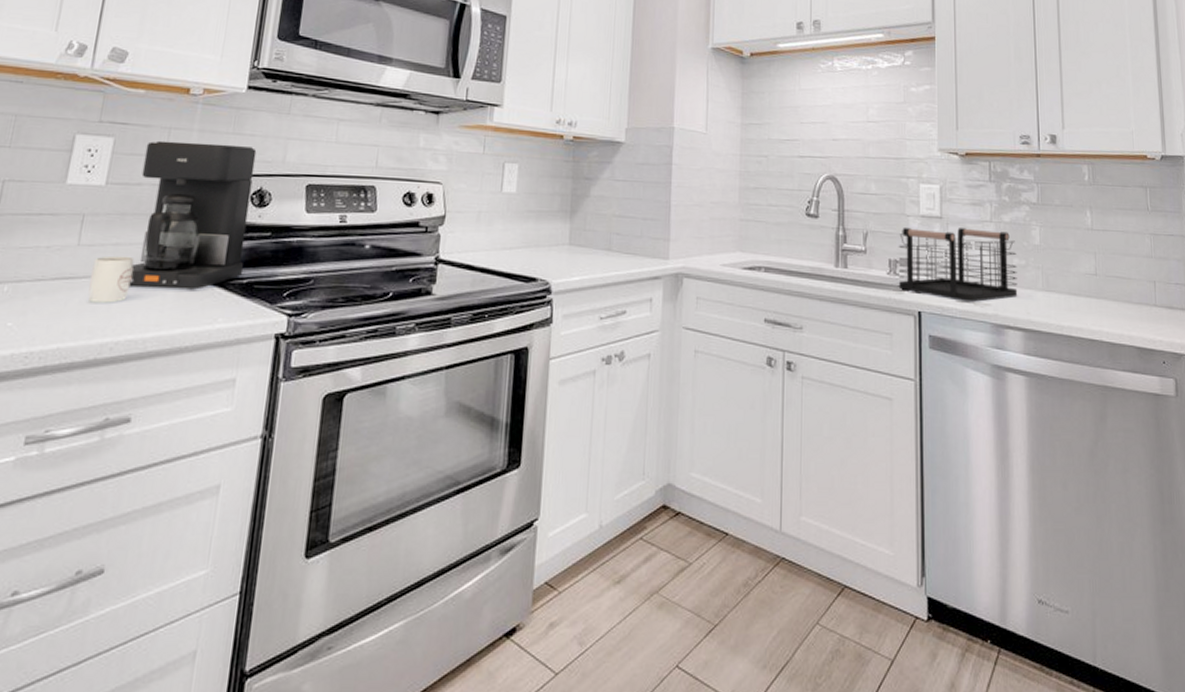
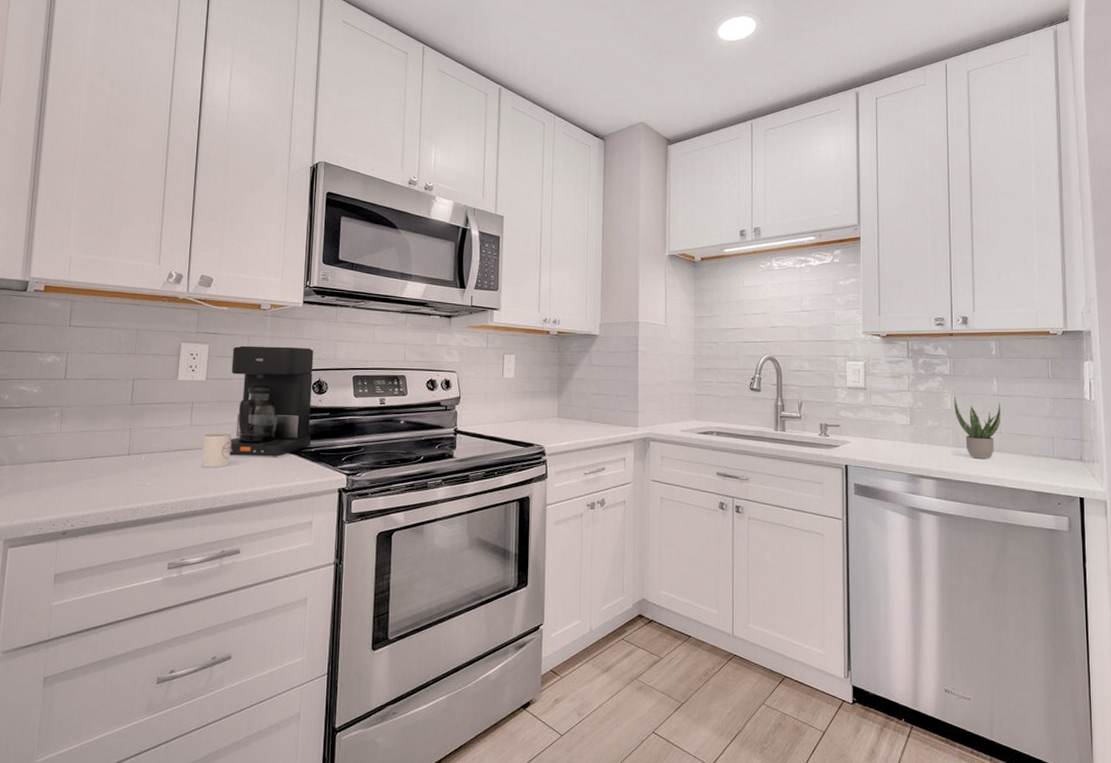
dish rack: present [898,228,1018,303] -> none [828,397,931,458]
potted plant: none [1043,229,1096,306] -> present [954,396,1001,459]

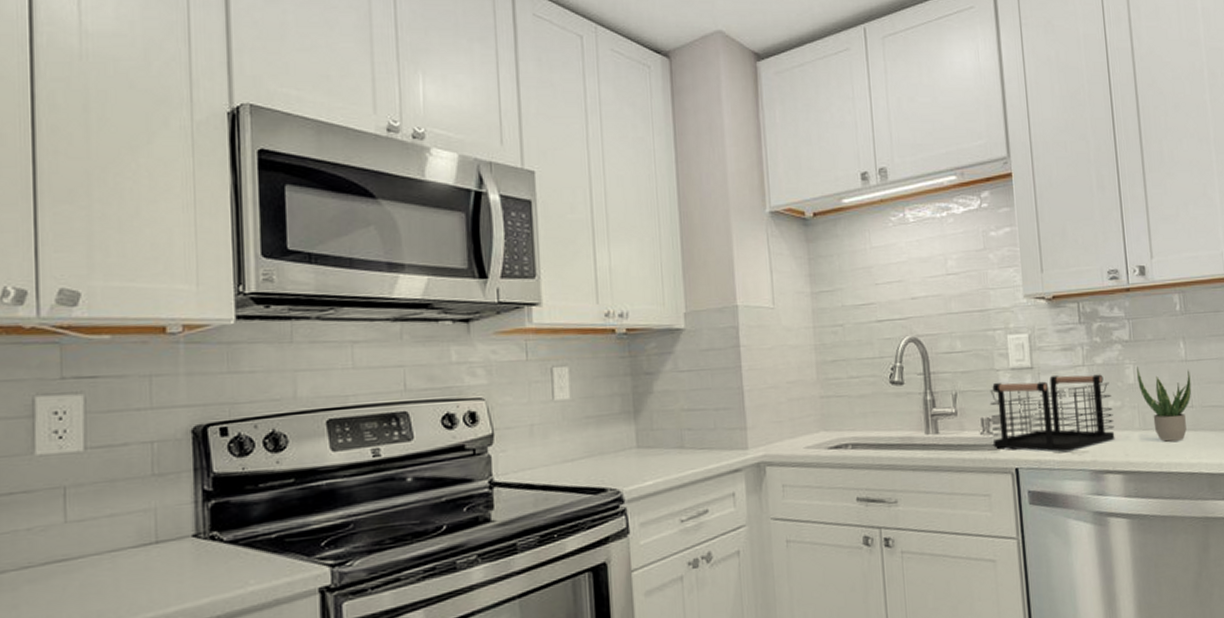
mug: present [201,432,233,468] -> none [87,526,140,584]
coffee maker: present [229,345,314,457] -> none [125,385,270,561]
dish rack: none [828,397,931,458] -> present [989,374,1115,452]

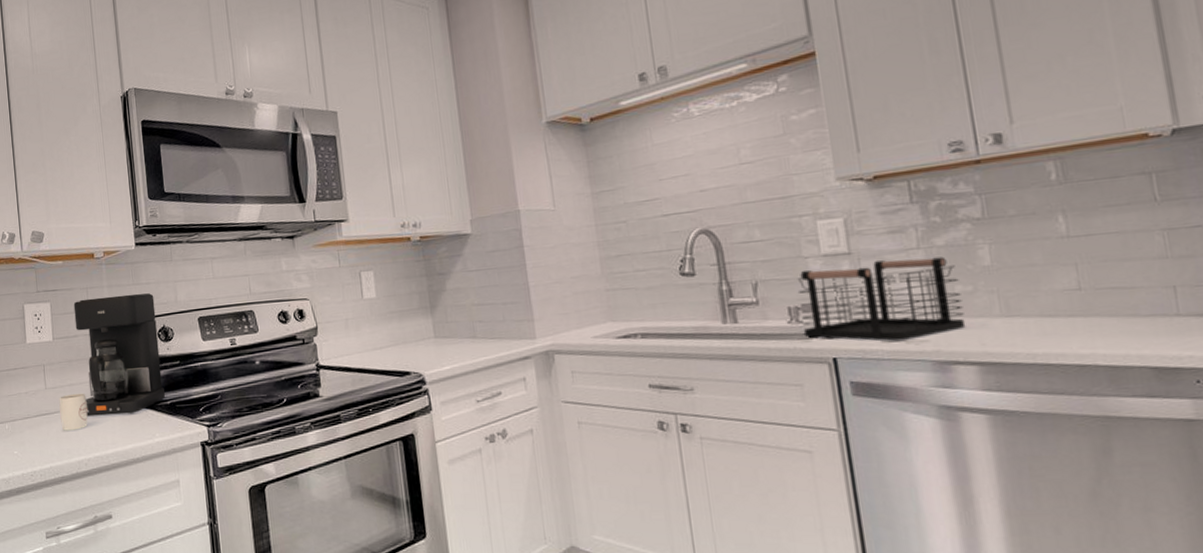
mug: none [87,526,140,584] -> present [59,393,88,431]
coffee maker: none [125,385,270,561] -> present [73,293,166,417]
potted plant: present [1137,367,1191,442] -> none [994,247,1078,330]

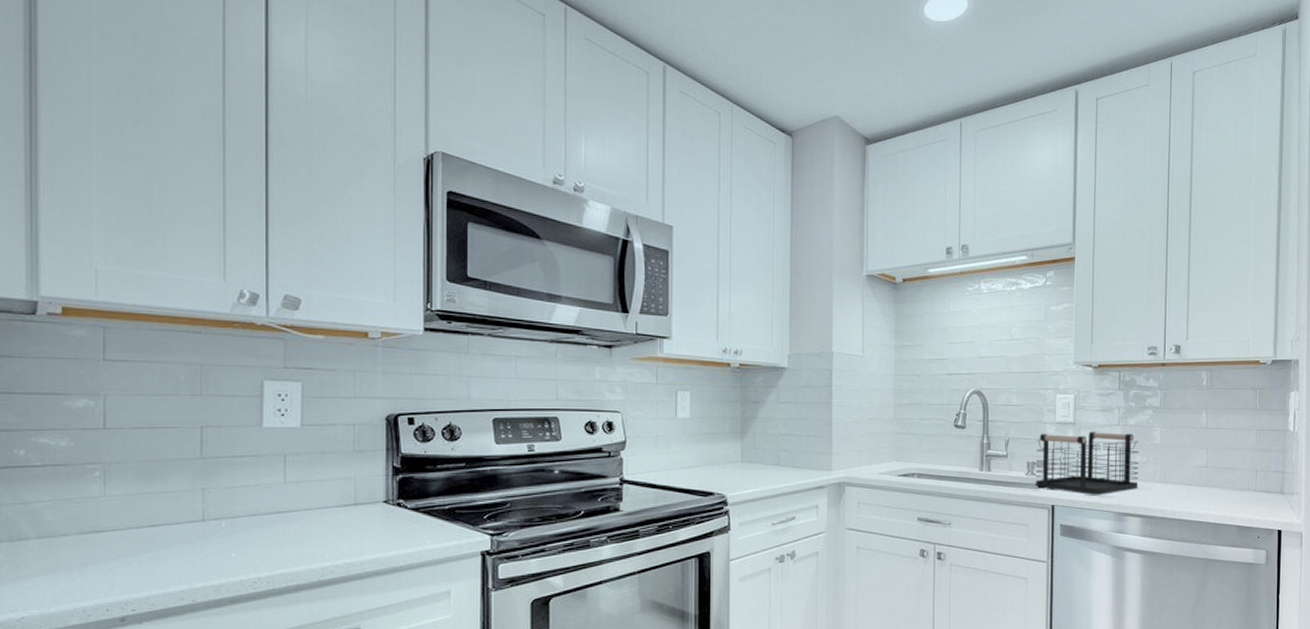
mug: present [59,393,88,431] -> none [301,490,342,532]
coffee maker: present [73,293,166,417] -> none [334,383,444,518]

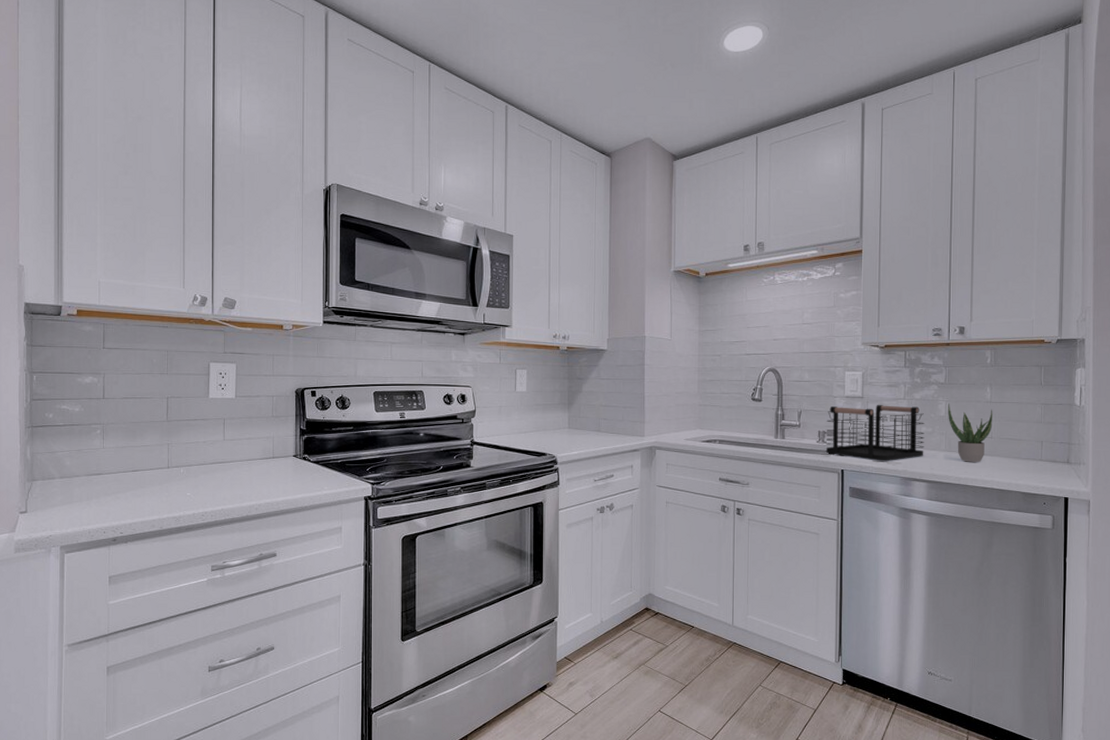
potted plant: none [1163,430,1209,494] -> present [948,403,993,462]

